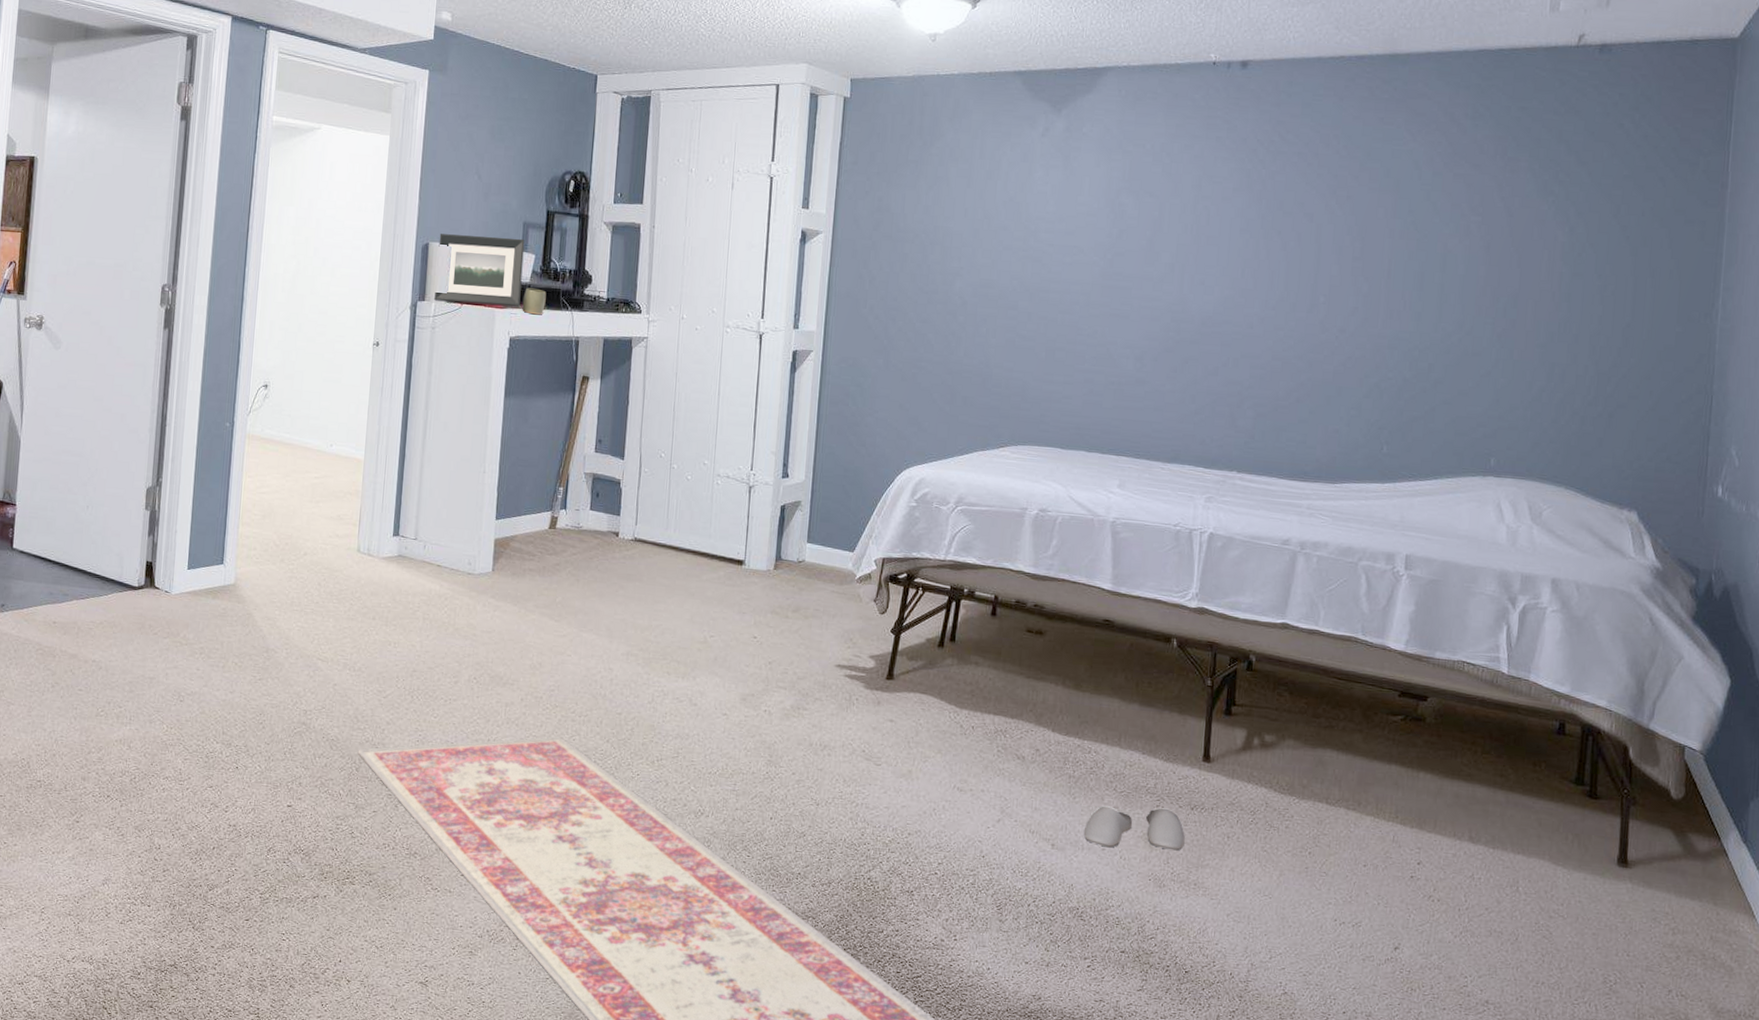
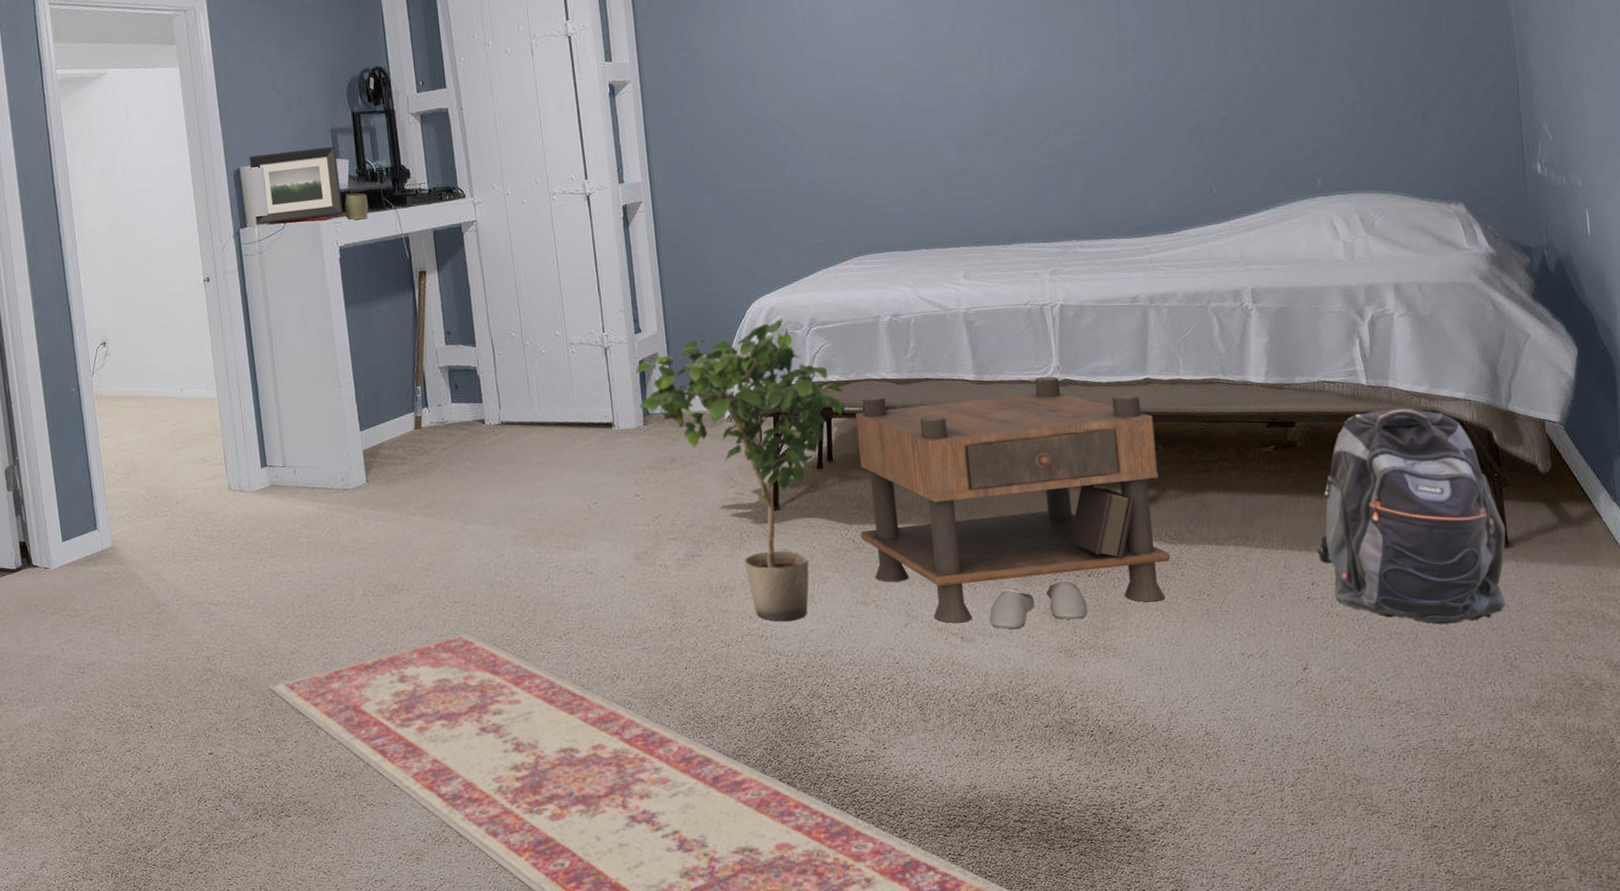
potted plant: none [772,492,978,793] -> present [635,319,844,622]
nightstand: none [969,585,1284,849] -> present [856,376,1171,624]
backpack: none [1428,701,1627,937] -> present [1316,407,1507,625]

